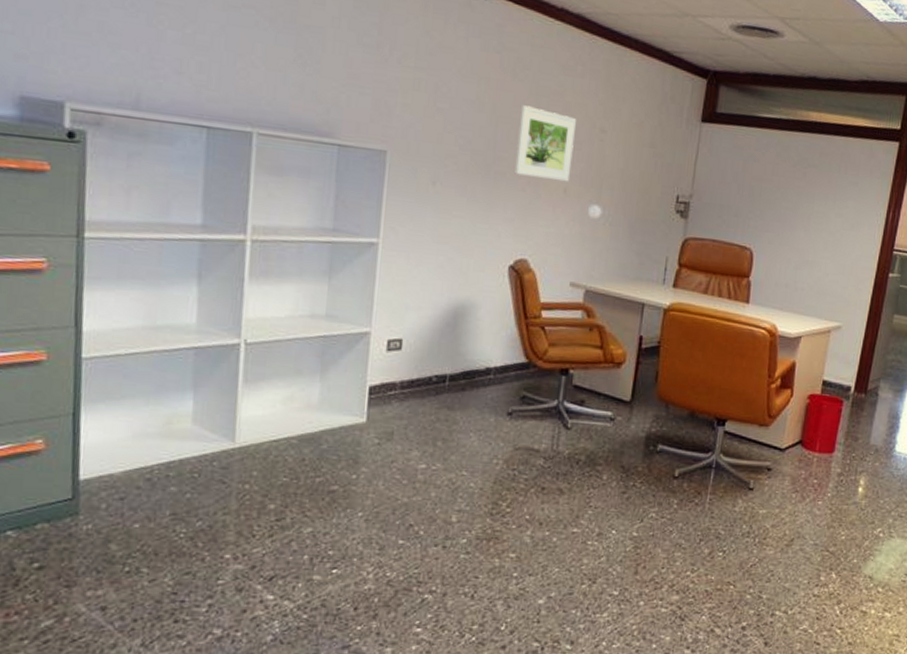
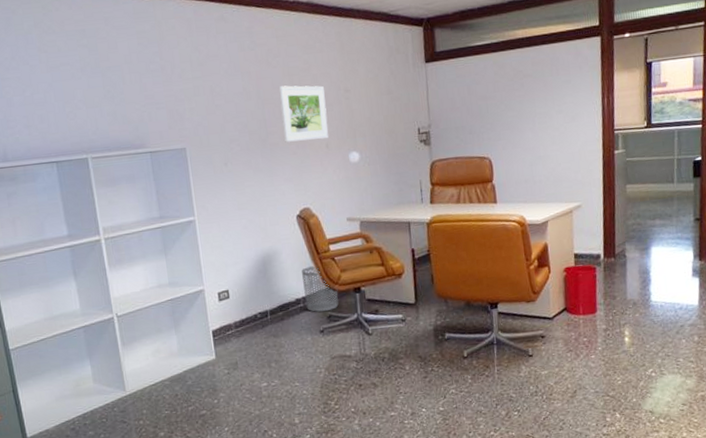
waste bin: none [497,330,541,390] -> present [302,265,339,312]

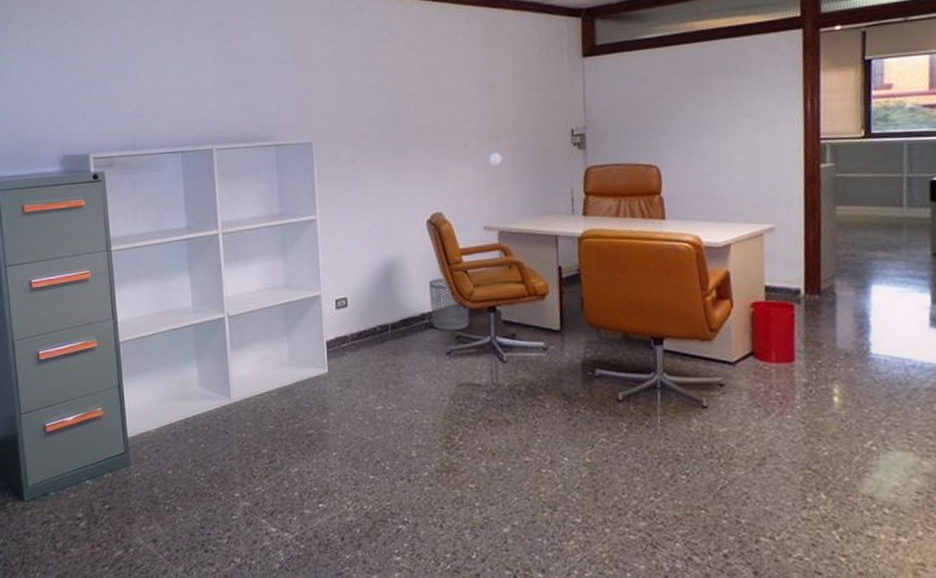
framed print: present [279,85,329,142] -> none [415,79,468,140]

